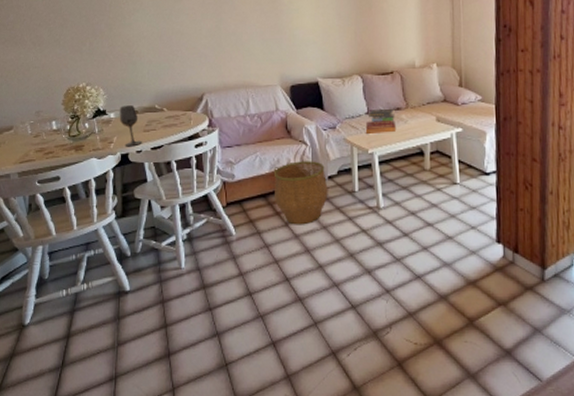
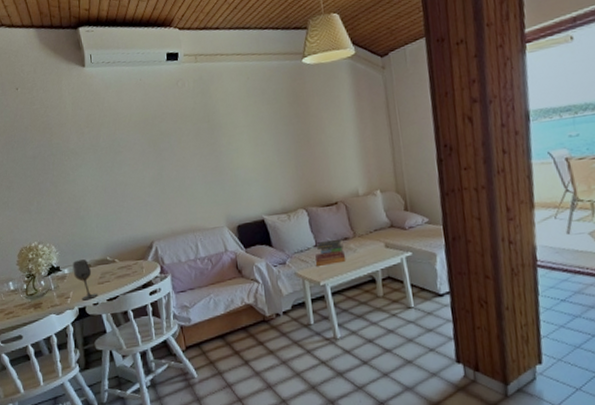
basket: present [273,161,328,225] -> none [228,298,285,363]

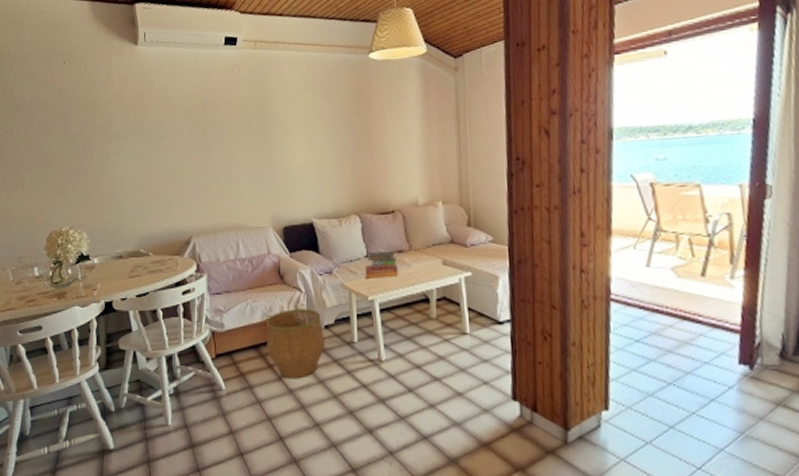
wine glass: present [72,259,98,301] -> none [103,250,126,294]
basket: none [228,298,285,363] -> present [265,309,325,379]

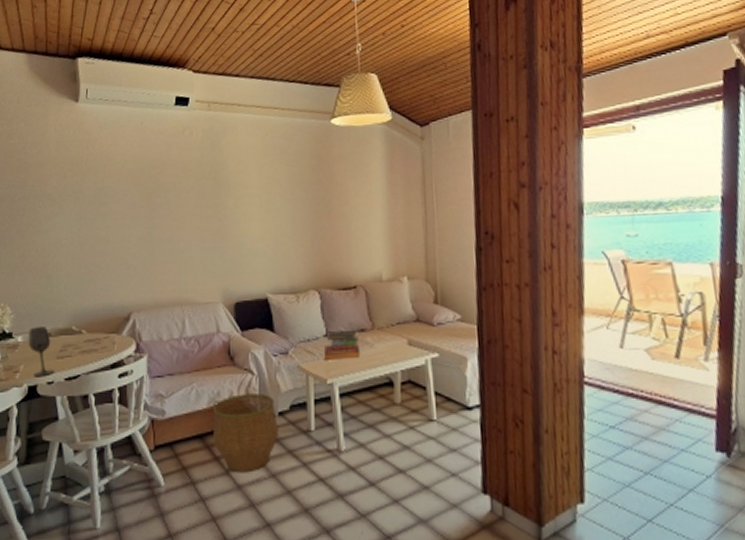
wine glass: none [103,250,126,294] -> present [28,327,54,377]

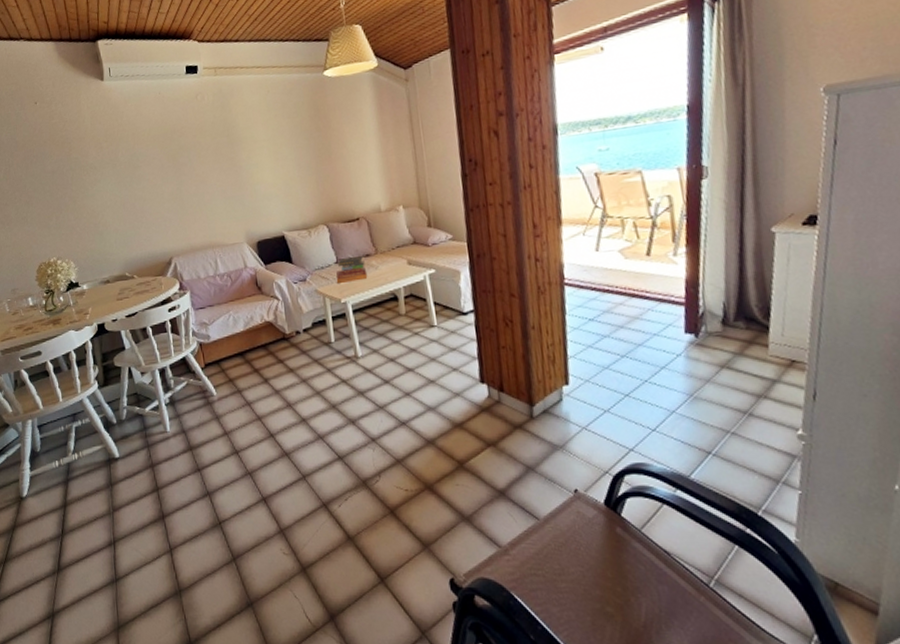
wine glass: present [28,327,54,377] -> none [91,275,116,317]
basket: present [212,393,279,473] -> none [248,315,305,381]

